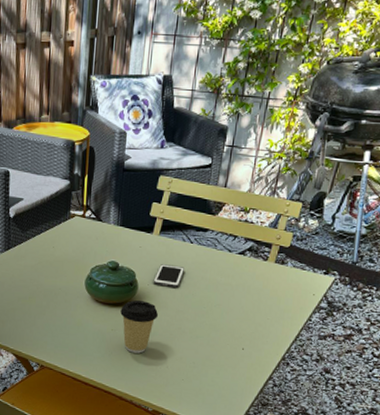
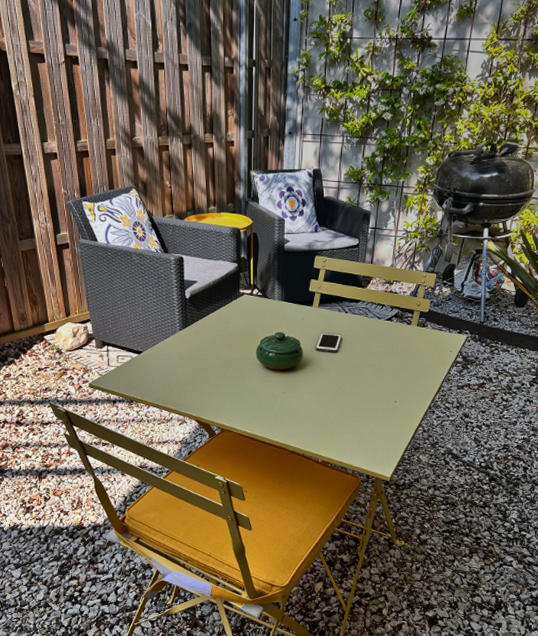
coffee cup: present [120,300,159,354] -> none [289,366,322,412]

